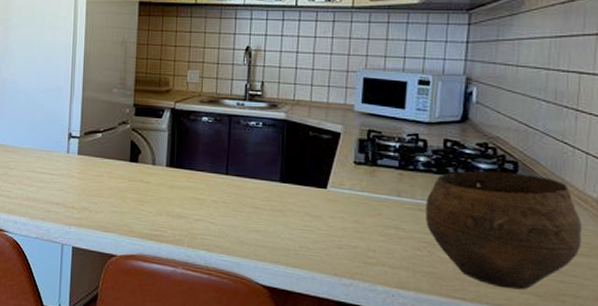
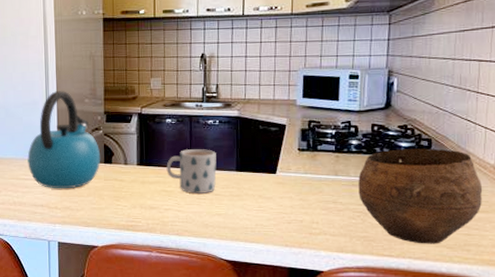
kettle: none [46,78,127,188] -> present [27,91,101,189]
mug: none [199,153,257,205] -> present [166,149,217,194]

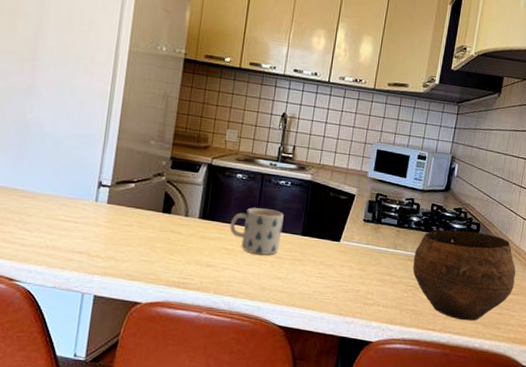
kettle: present [27,91,101,189] -> none [70,127,160,237]

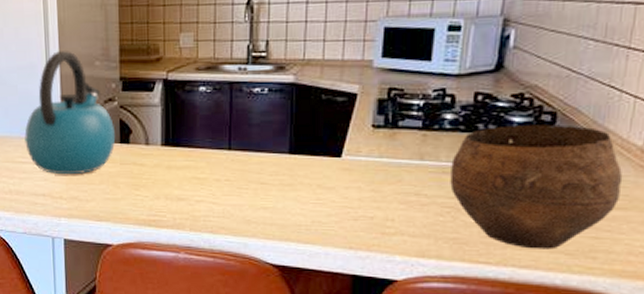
kettle: none [70,127,160,237] -> present [24,51,116,175]
mug: present [229,207,284,255] -> none [198,125,263,182]

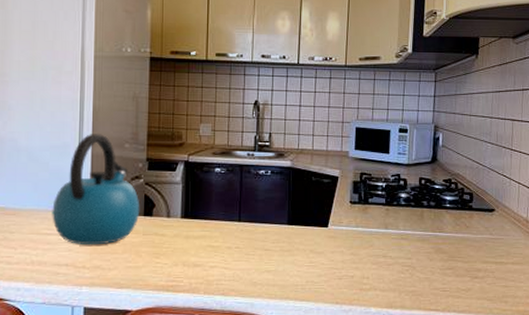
bowl: present [450,124,623,249] -> none [407,202,518,297]

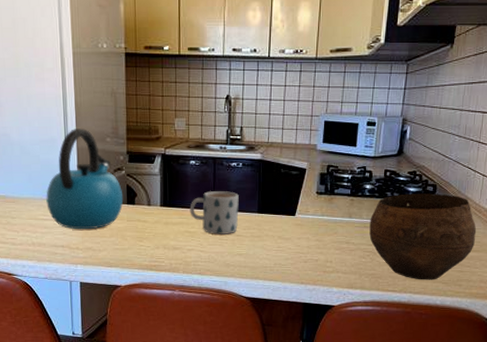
mug: none [213,201,267,249] -> present [189,191,239,234]
bowl: none [407,202,518,297] -> present [369,193,477,280]

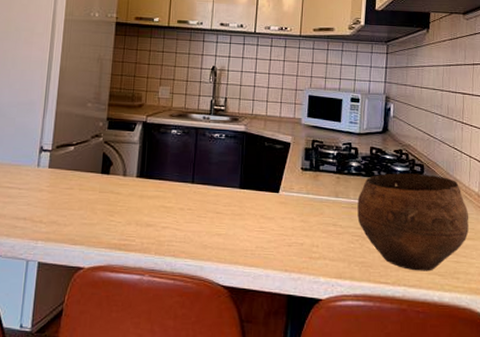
kettle: present [46,129,124,230] -> none [14,92,98,201]
mug: present [189,191,239,234] -> none [167,163,220,211]

